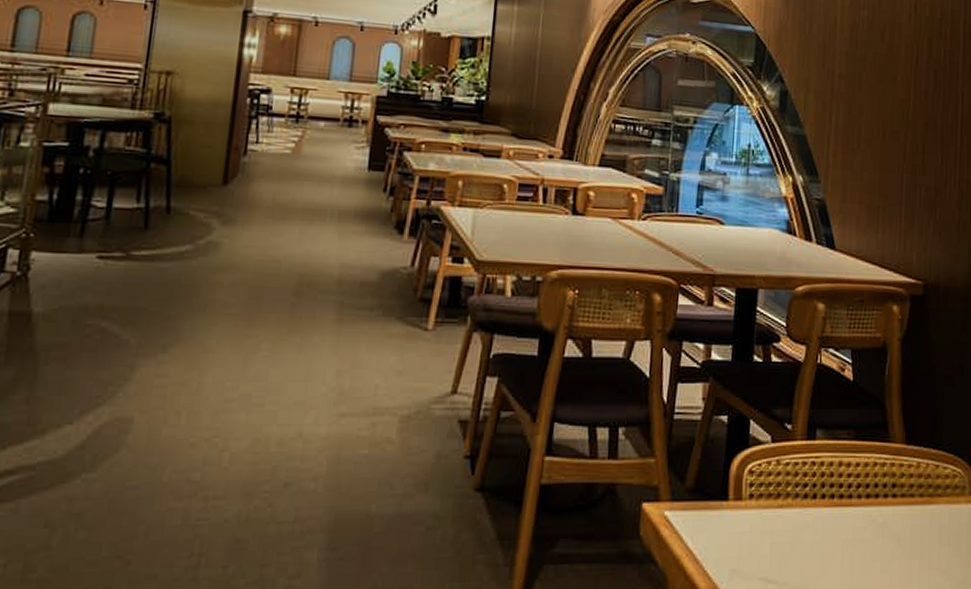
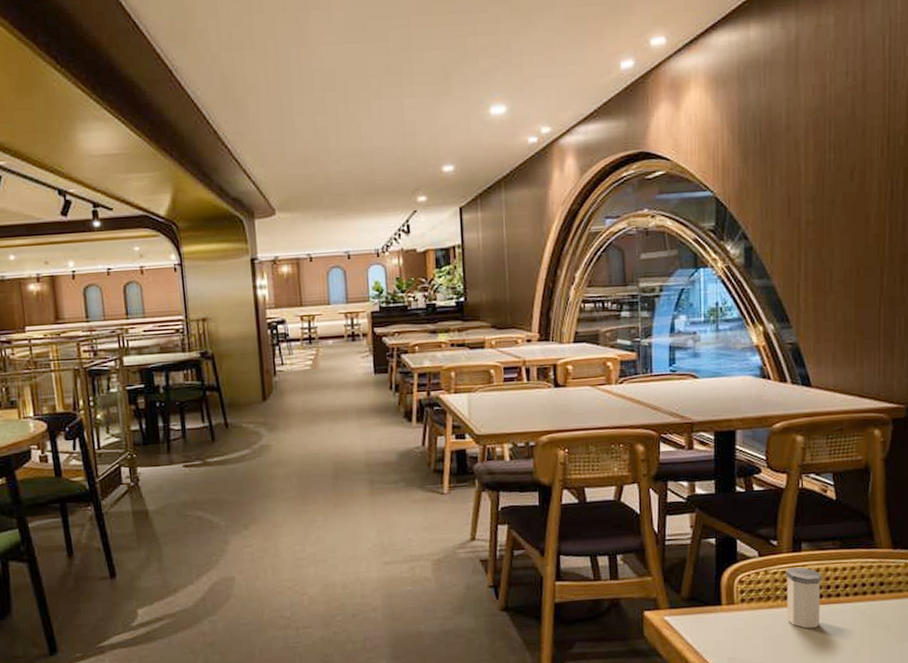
salt shaker: none [796,458,835,536] -> present [785,567,822,629]

